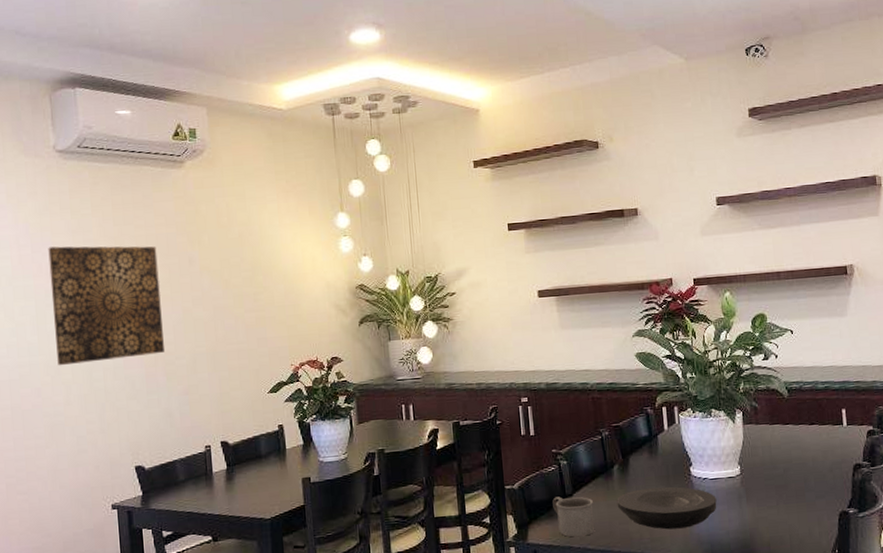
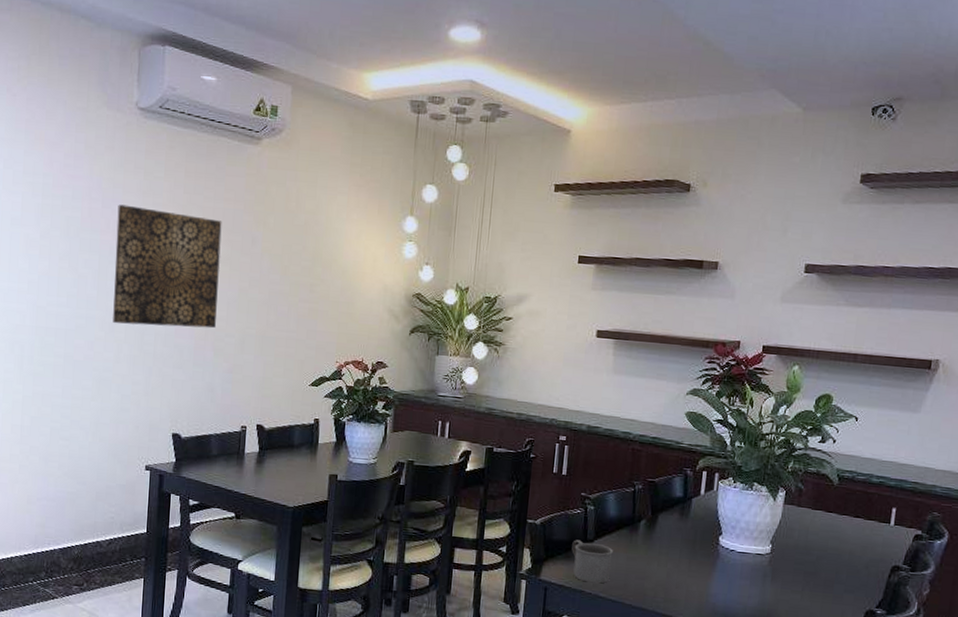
plate: present [616,486,717,530] -> none [637,548,740,596]

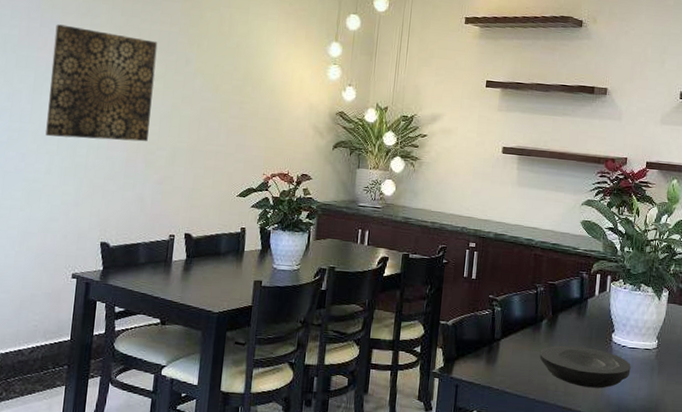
mug: present [572,540,613,584] -> none [480,339,518,380]
plate: none [637,548,740,596] -> present [539,345,631,389]

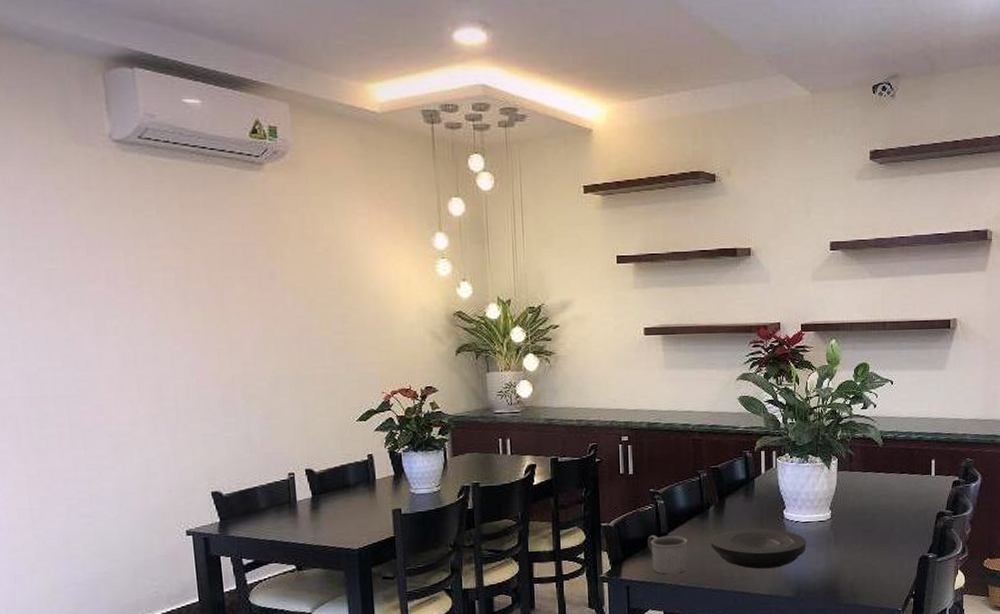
wall art: present [45,24,158,142] -> none [106,250,243,383]
mug: none [480,339,518,380] -> present [647,535,688,574]

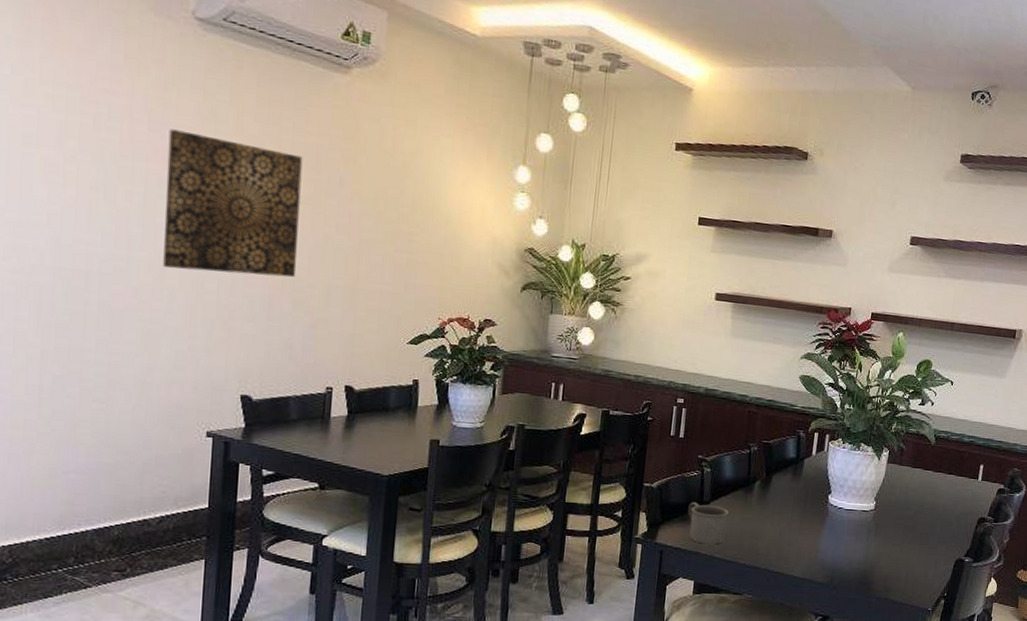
wall art: none [106,250,243,383] -> present [163,129,303,278]
plate: present [710,528,806,569] -> none [751,508,847,552]

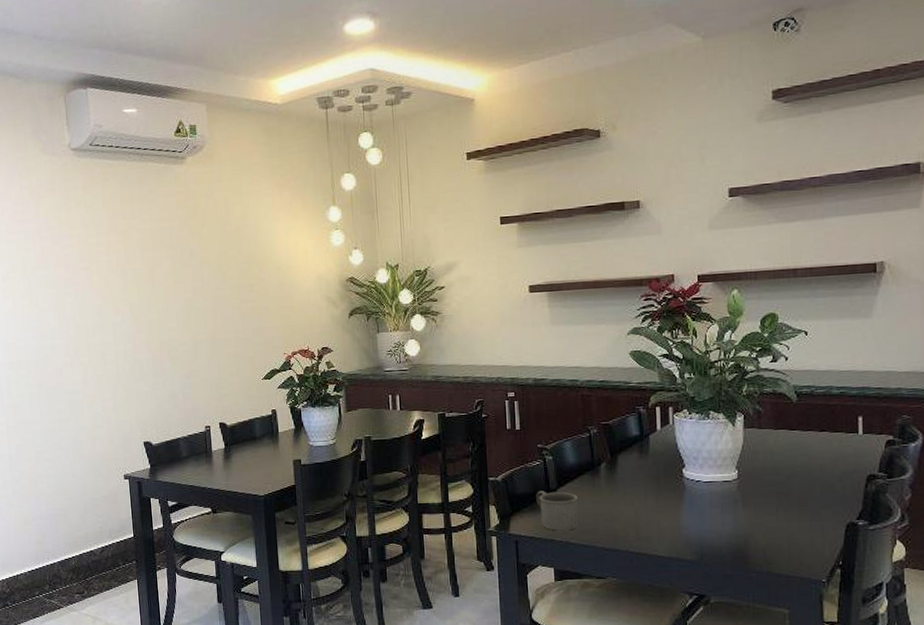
wall art: present [163,129,303,278] -> none [66,238,169,349]

